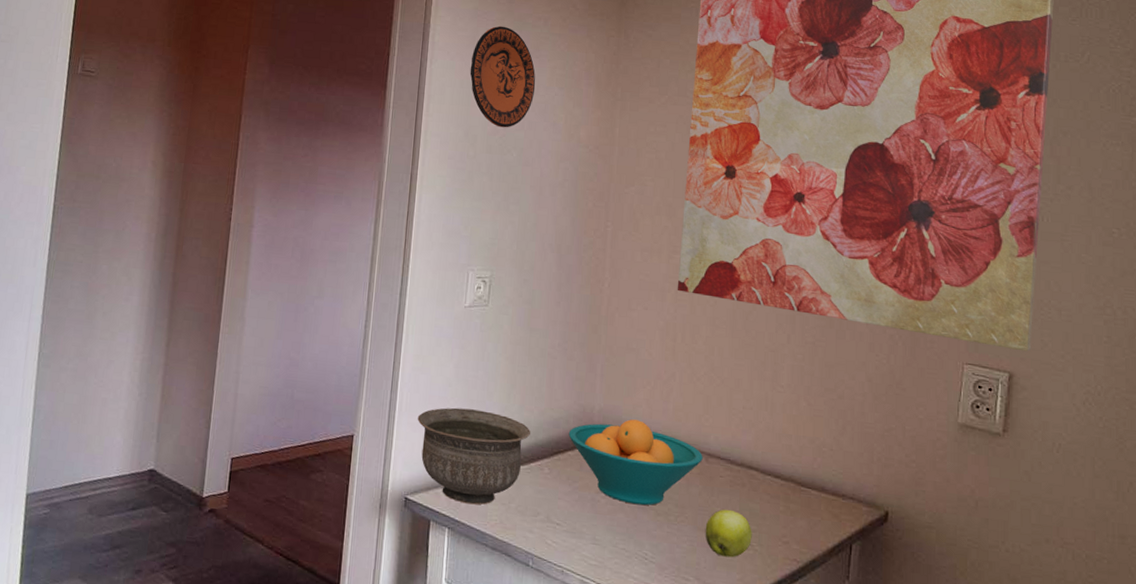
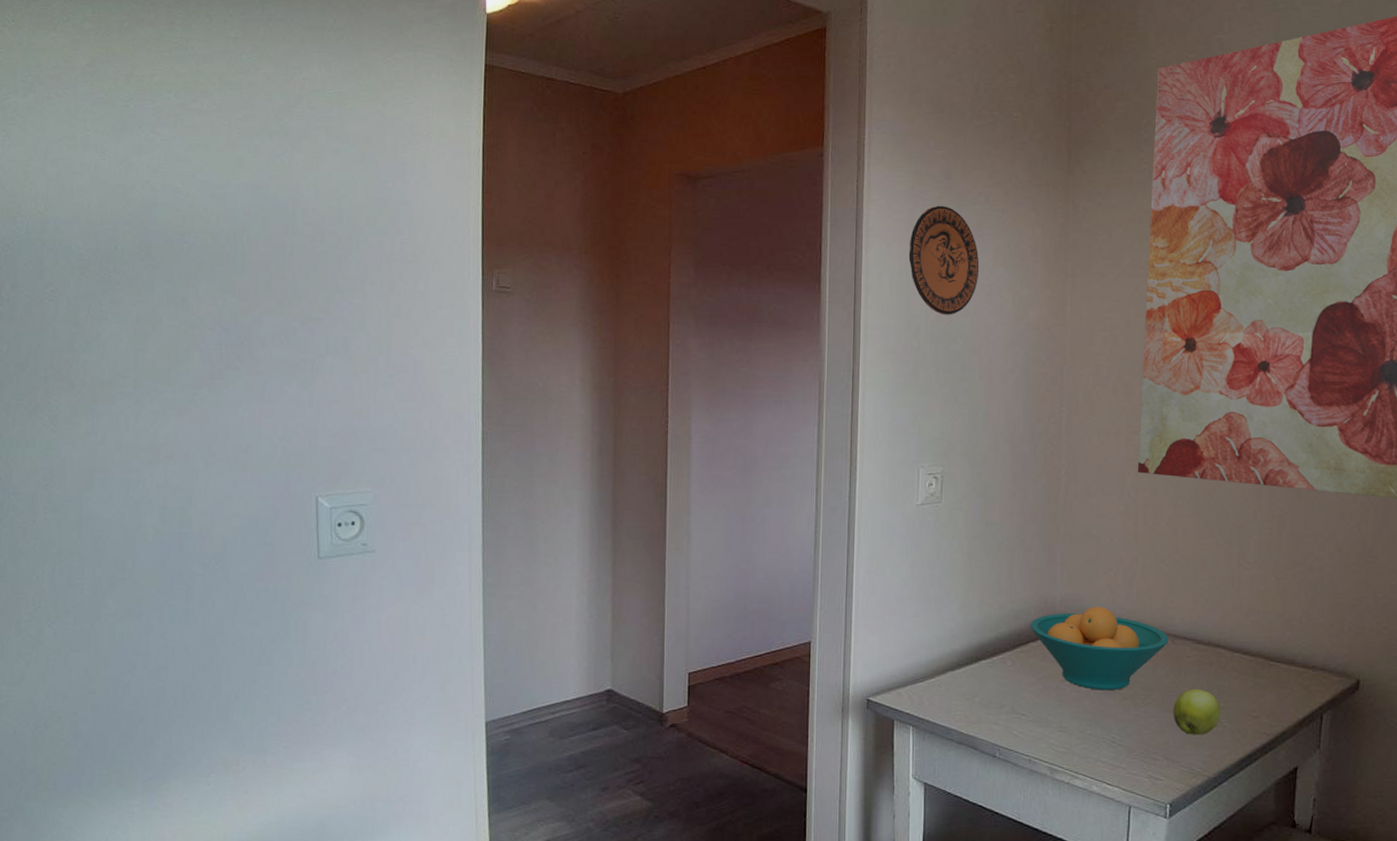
bowl: present [417,407,530,505] -> none [875,607,991,702]

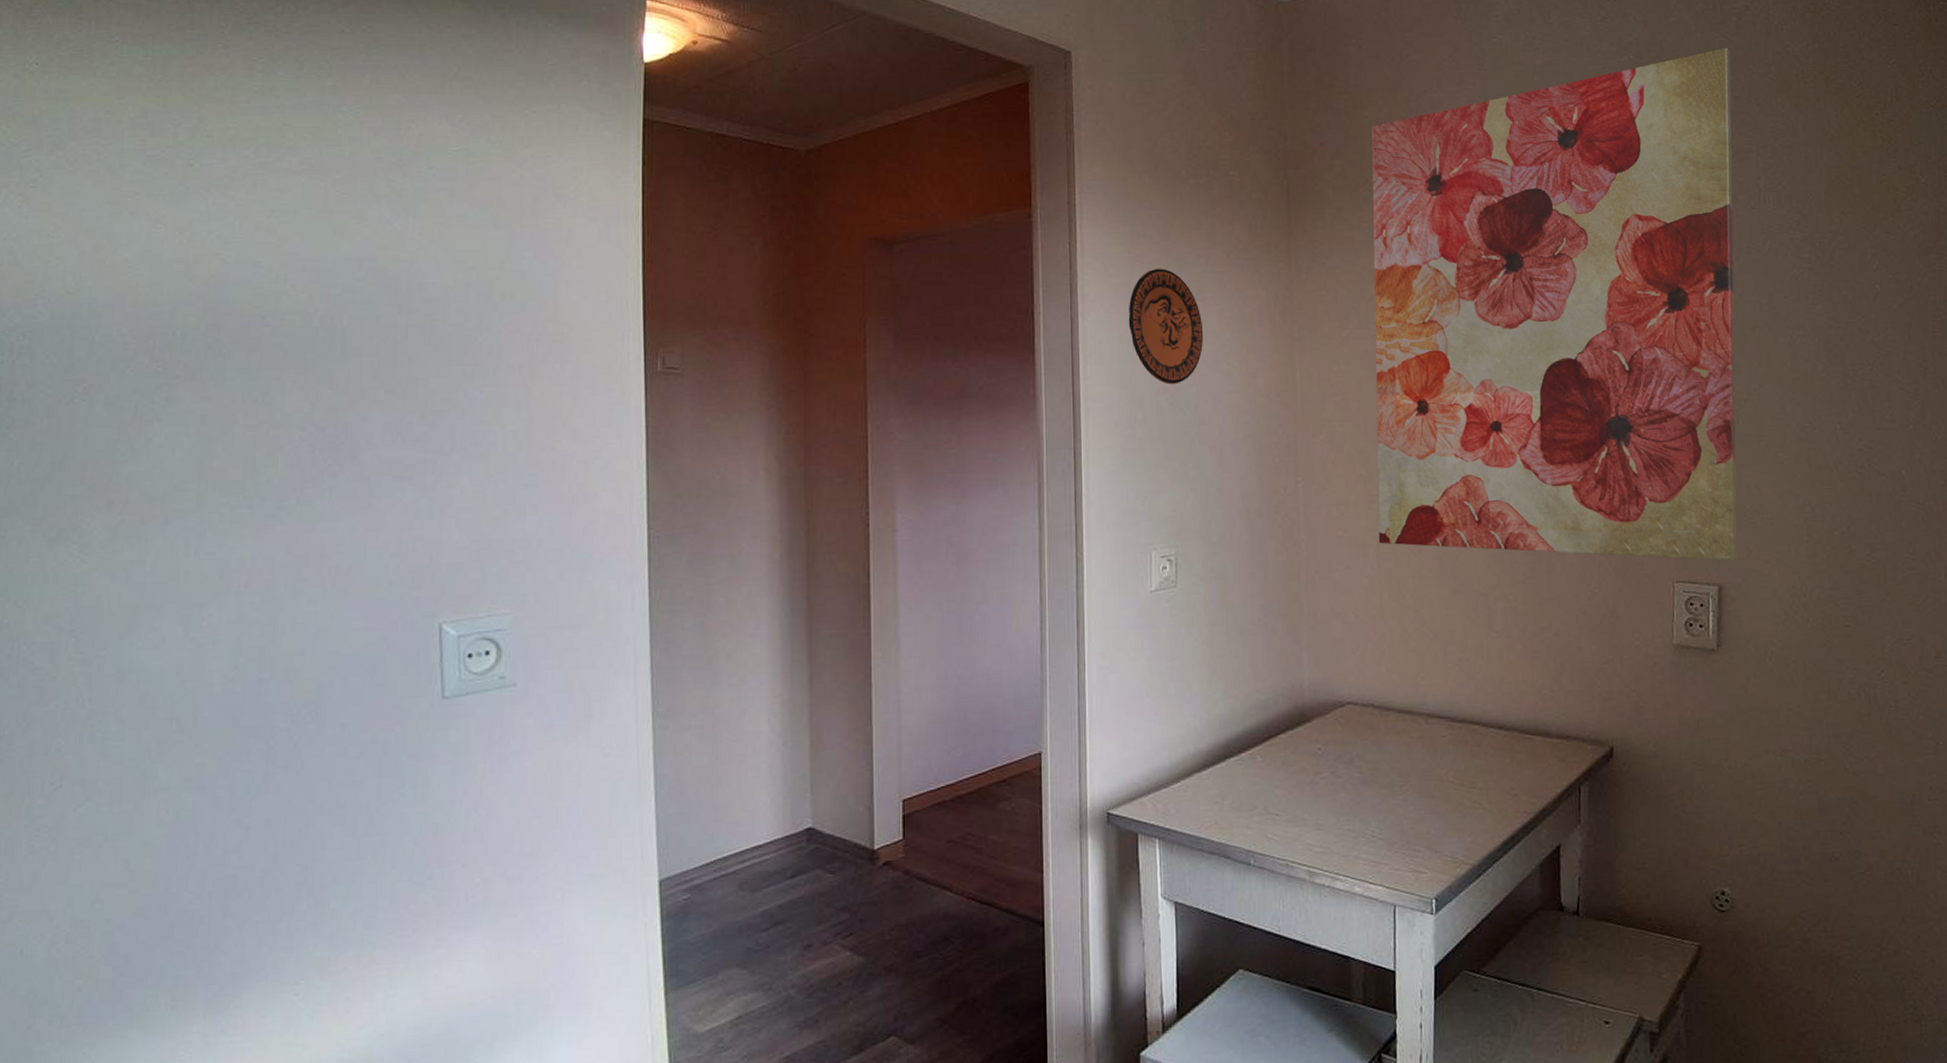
fruit bowl: present [1030,606,1169,691] -> none [1278,689,1422,781]
apple: present [1173,688,1221,735] -> none [1431,770,1480,821]

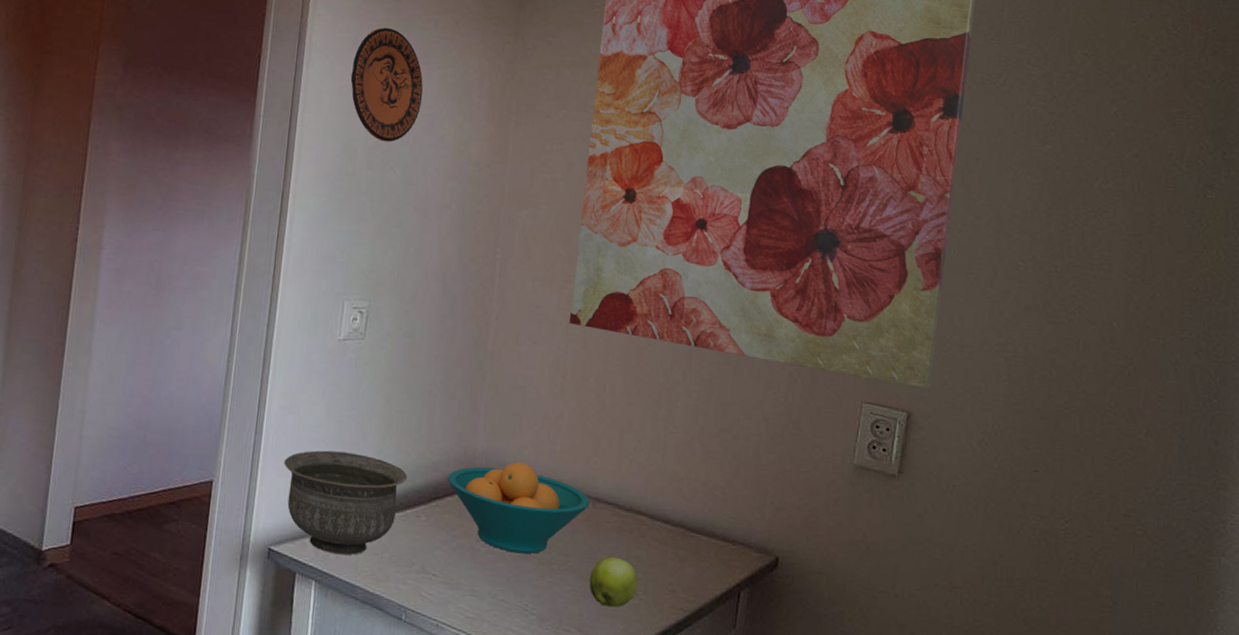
bowl: none [1111,703,1237,809] -> present [284,450,407,556]
fruit bowl: none [1278,689,1422,781] -> present [447,462,590,554]
apple: none [1431,770,1480,821] -> present [589,556,638,608]

